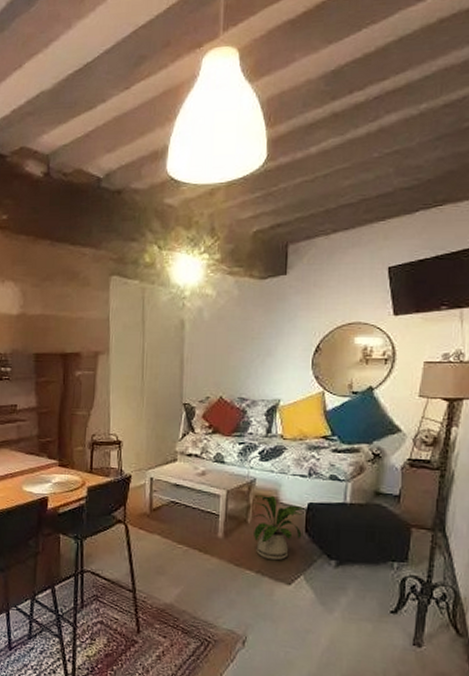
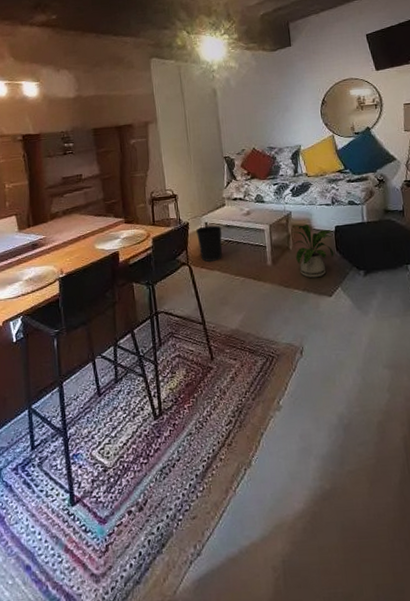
wastebasket: none [138,481,170,523] -> present [195,225,223,262]

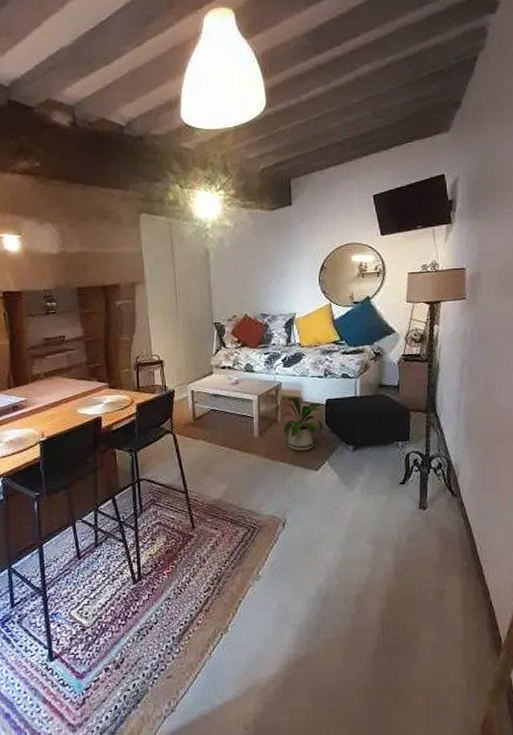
wastebasket: present [195,225,223,262] -> none [181,394,209,431]

